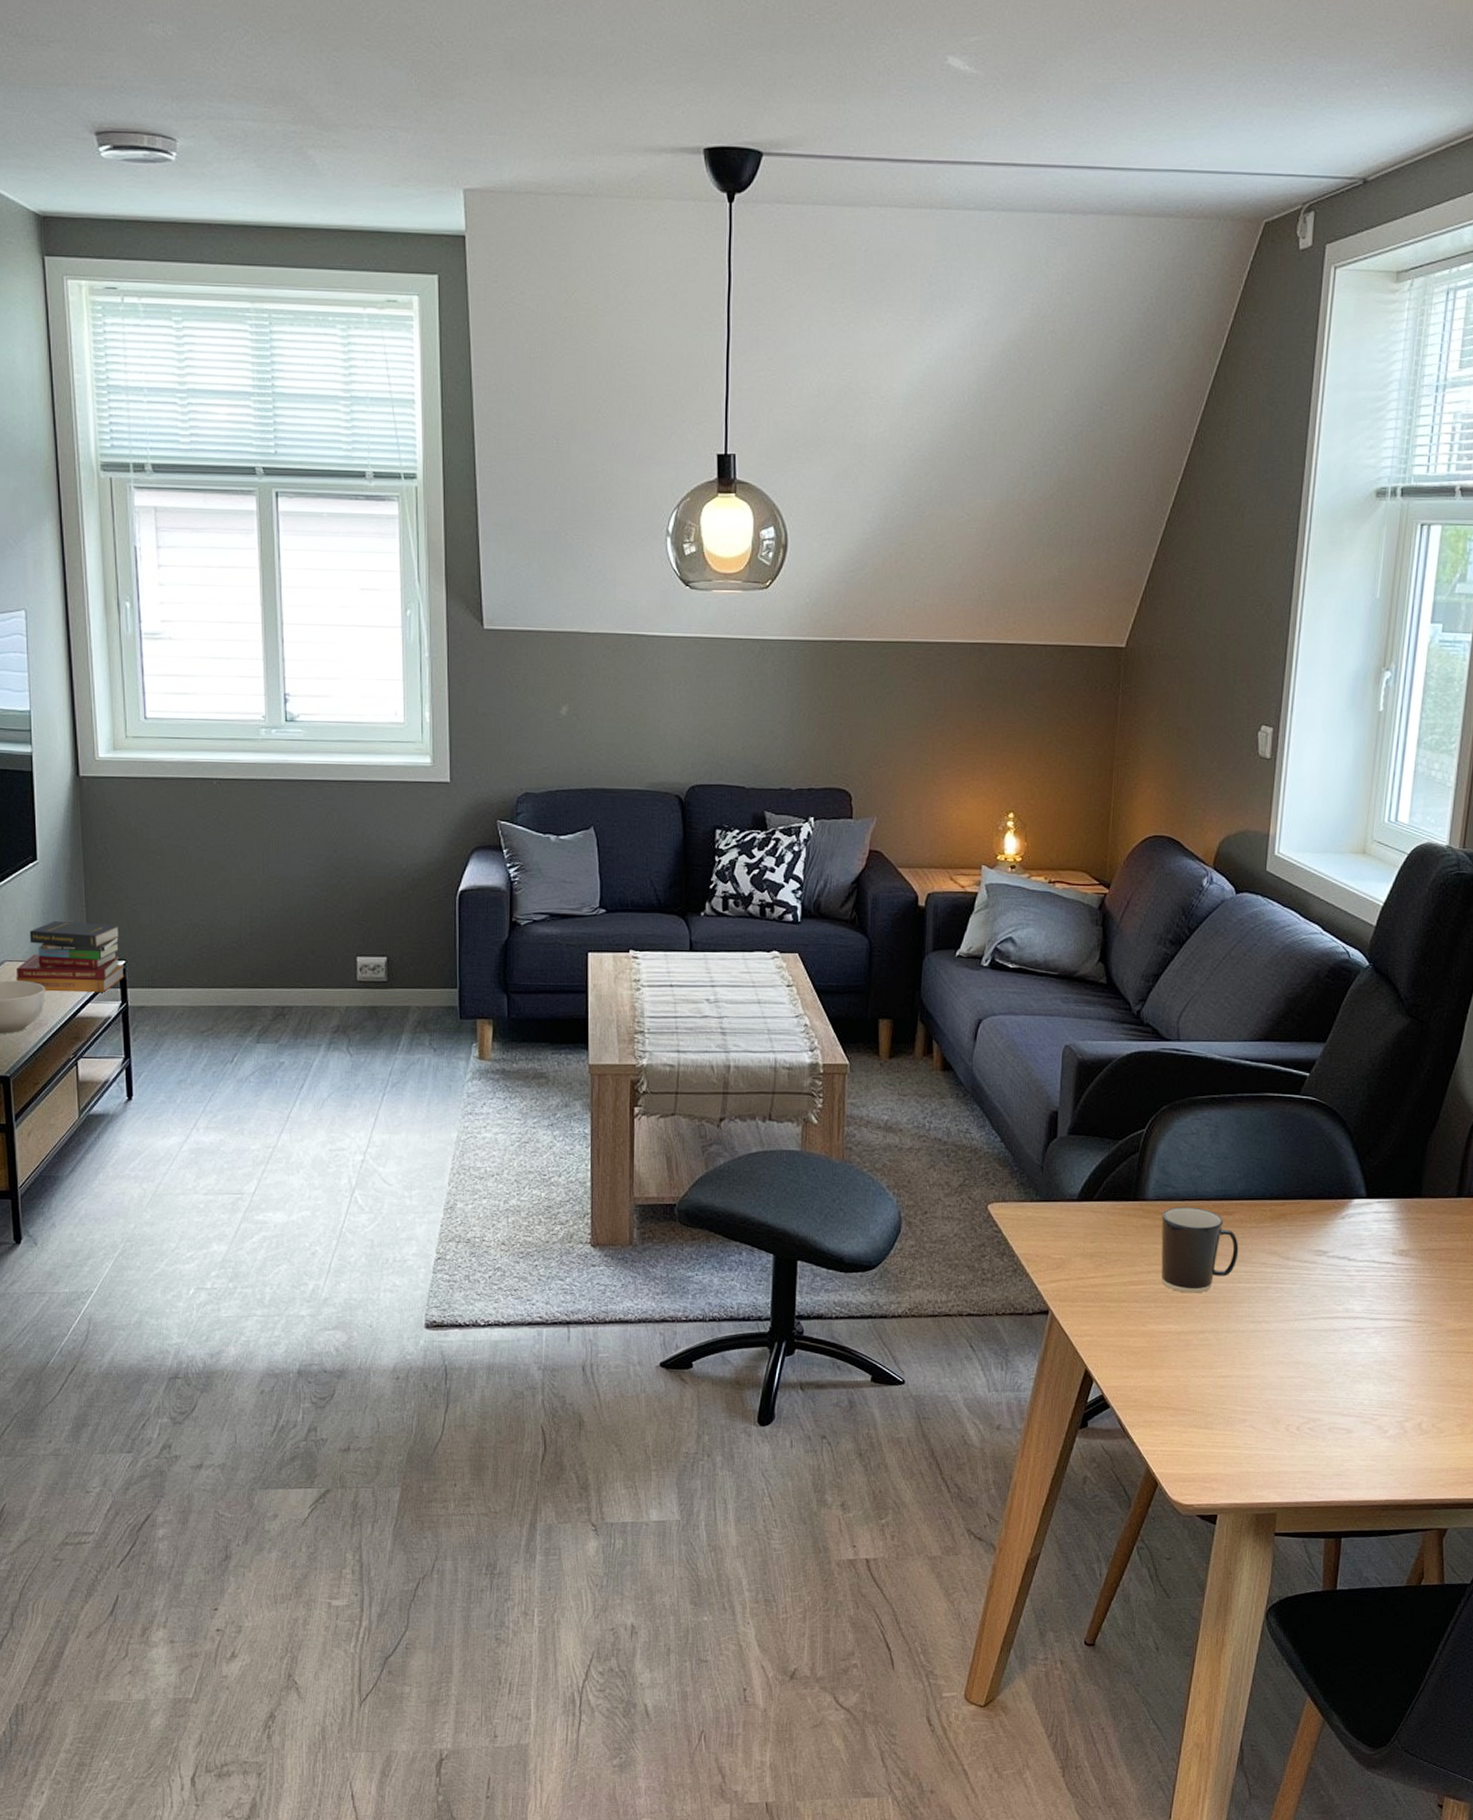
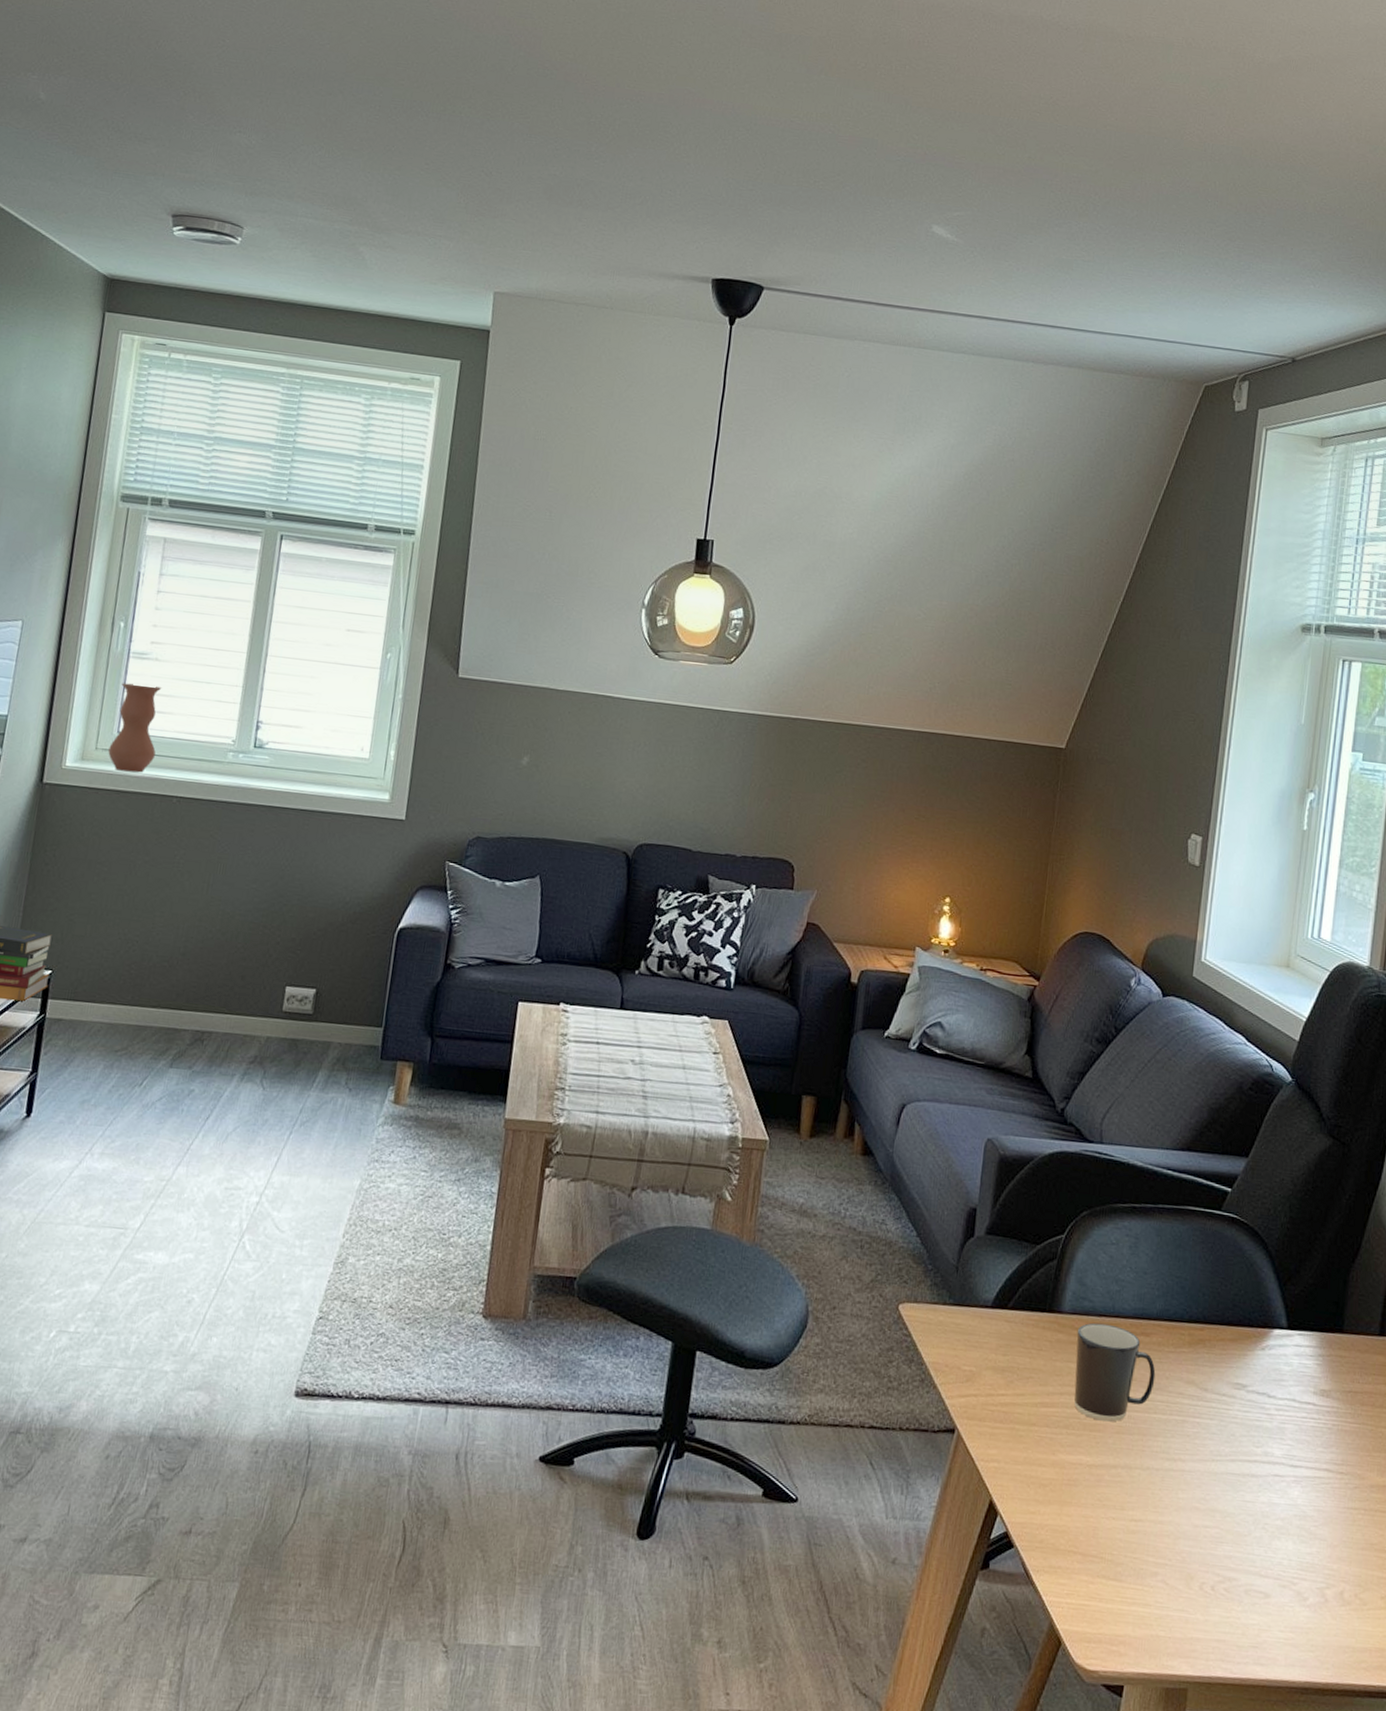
vase: none [139,666,187,759] -> present [108,683,162,773]

